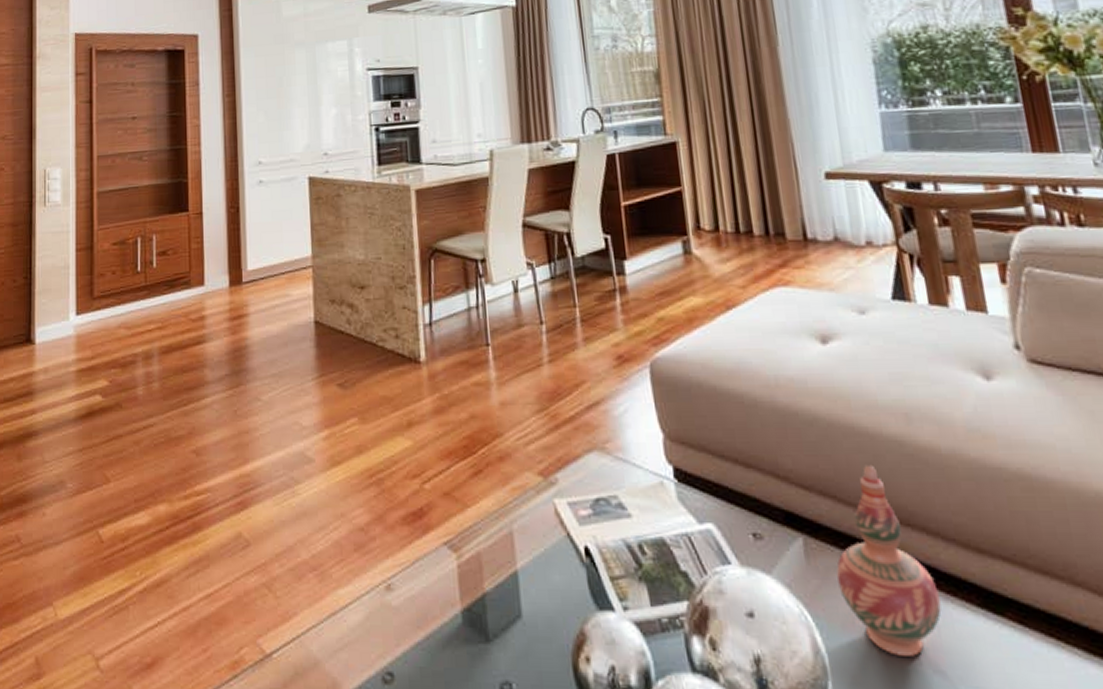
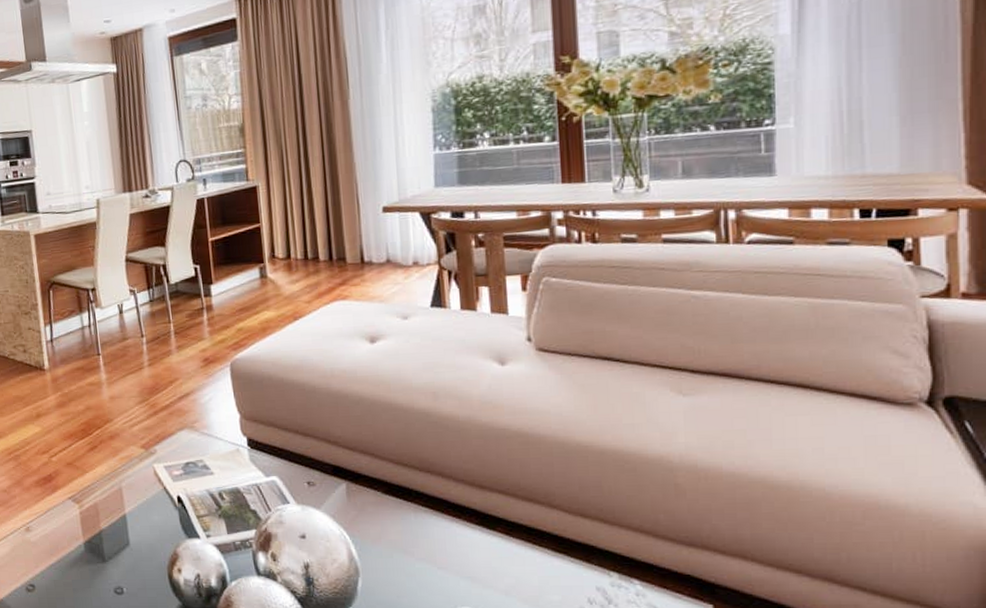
decorative vase: present [836,465,942,656] -> none [370,430,448,559]

